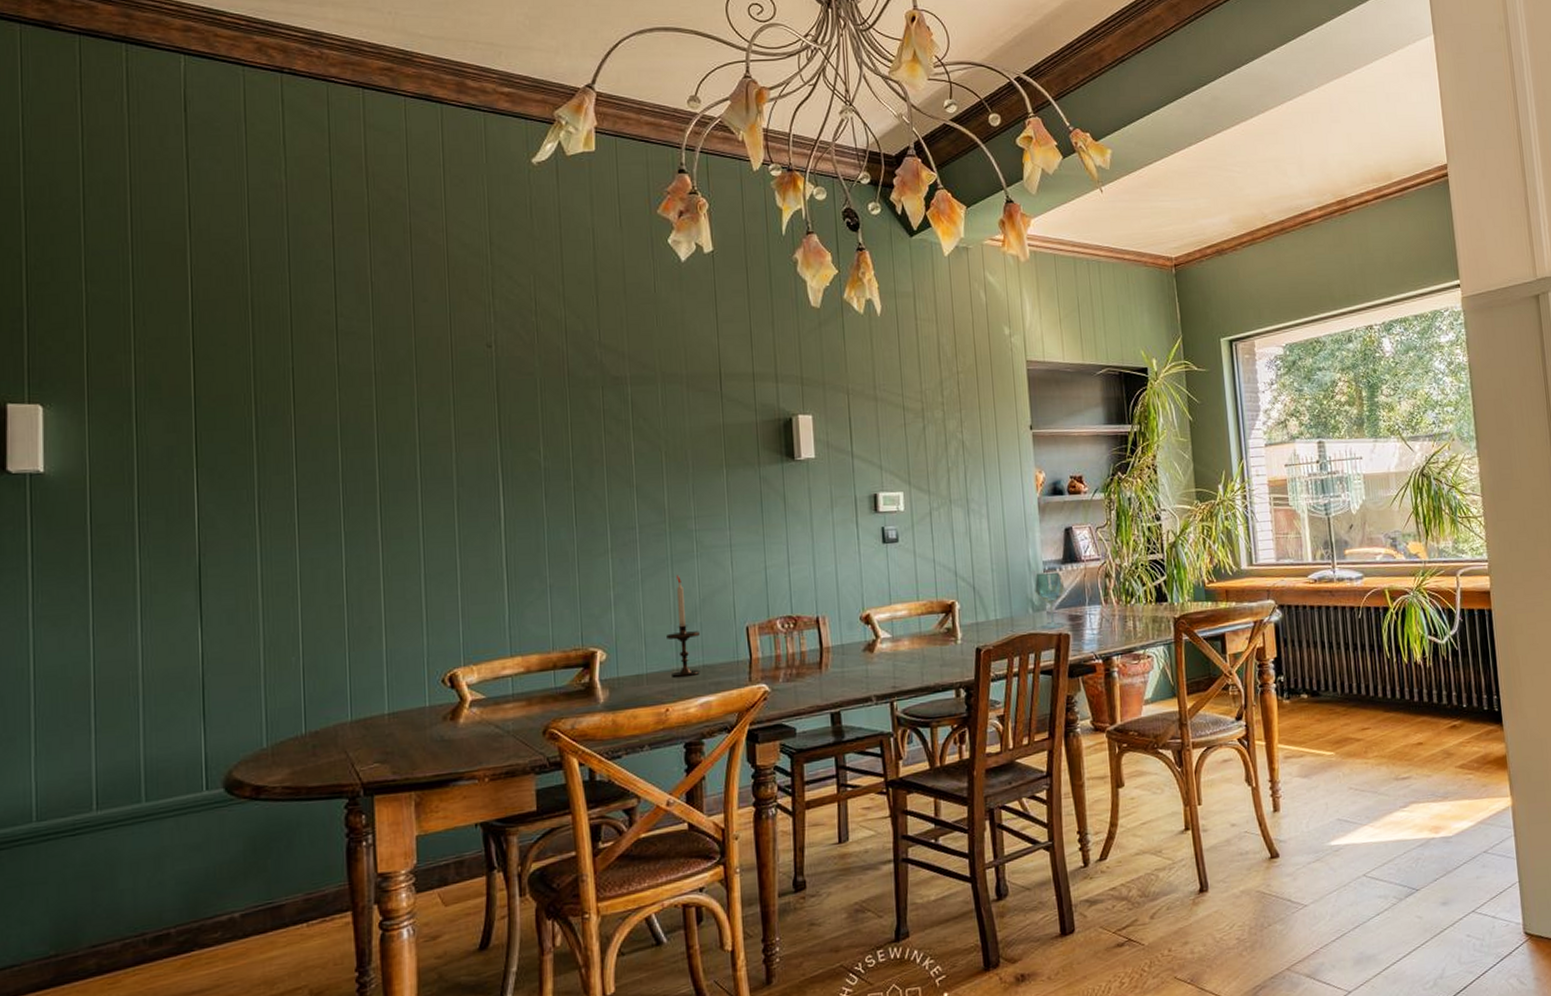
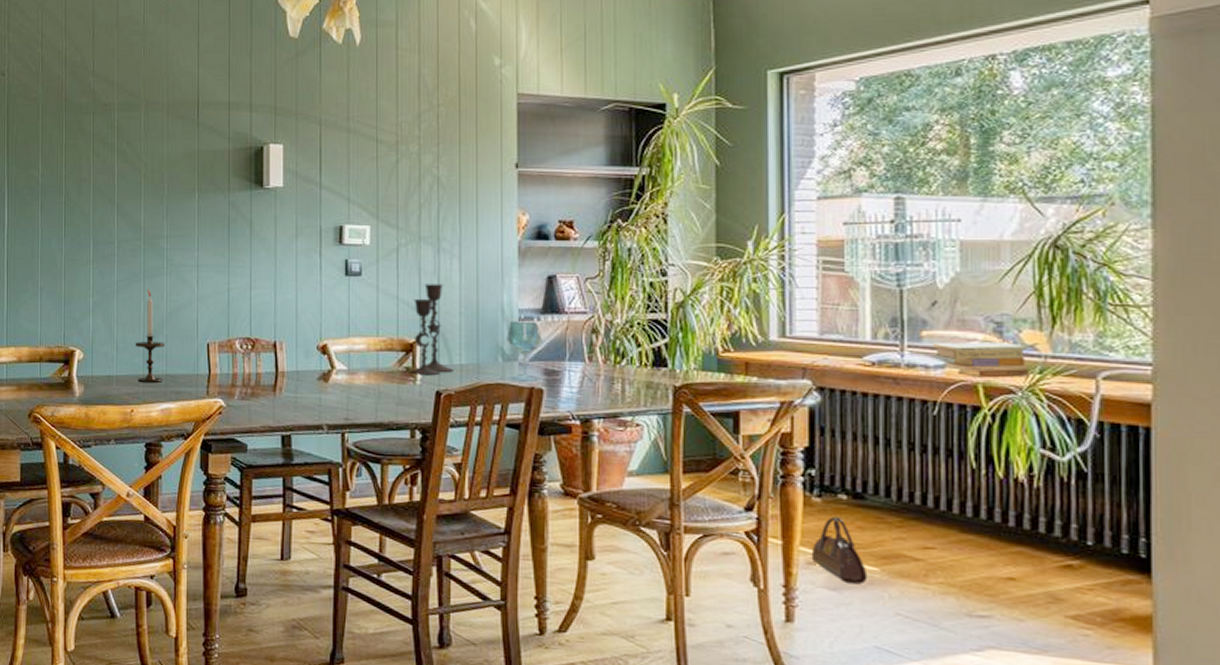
candlestick: none [949,544,990,635] -> present [408,284,453,376]
handbag: none [1286,713,1328,770] -> present [811,516,868,585]
books: none [1353,553,1416,584] -> present [933,342,1029,378]

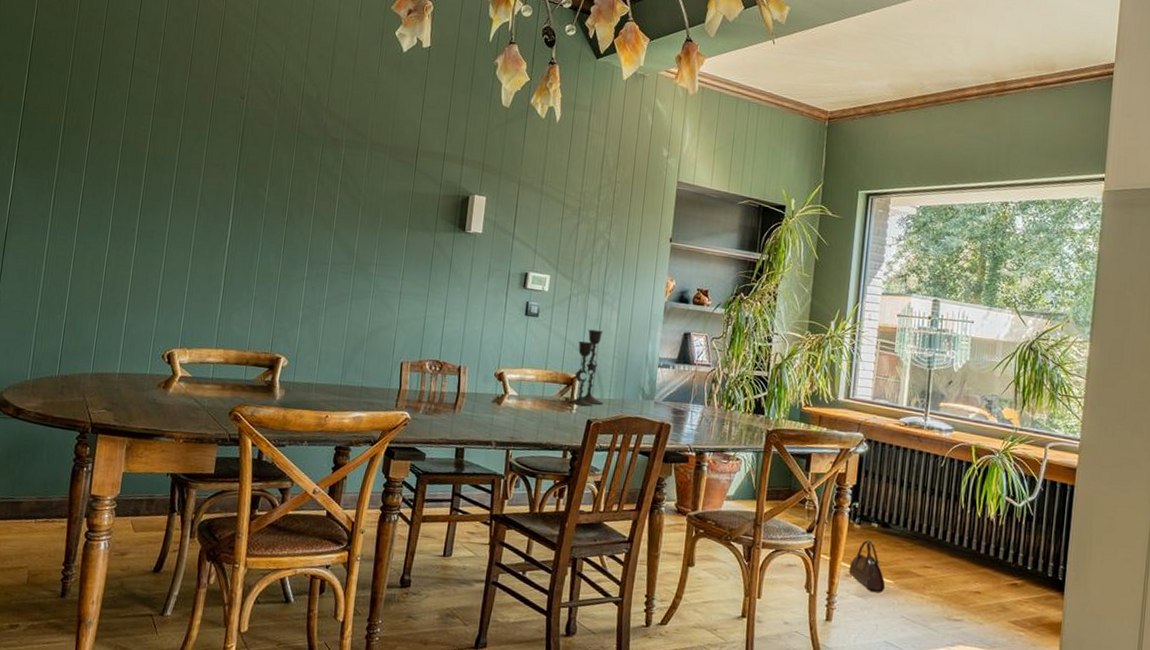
candlestick: present [136,288,165,384] -> none [335,308,363,394]
wine glass: present [506,321,542,382] -> none [646,367,675,418]
books: present [933,342,1029,378] -> none [946,412,1005,443]

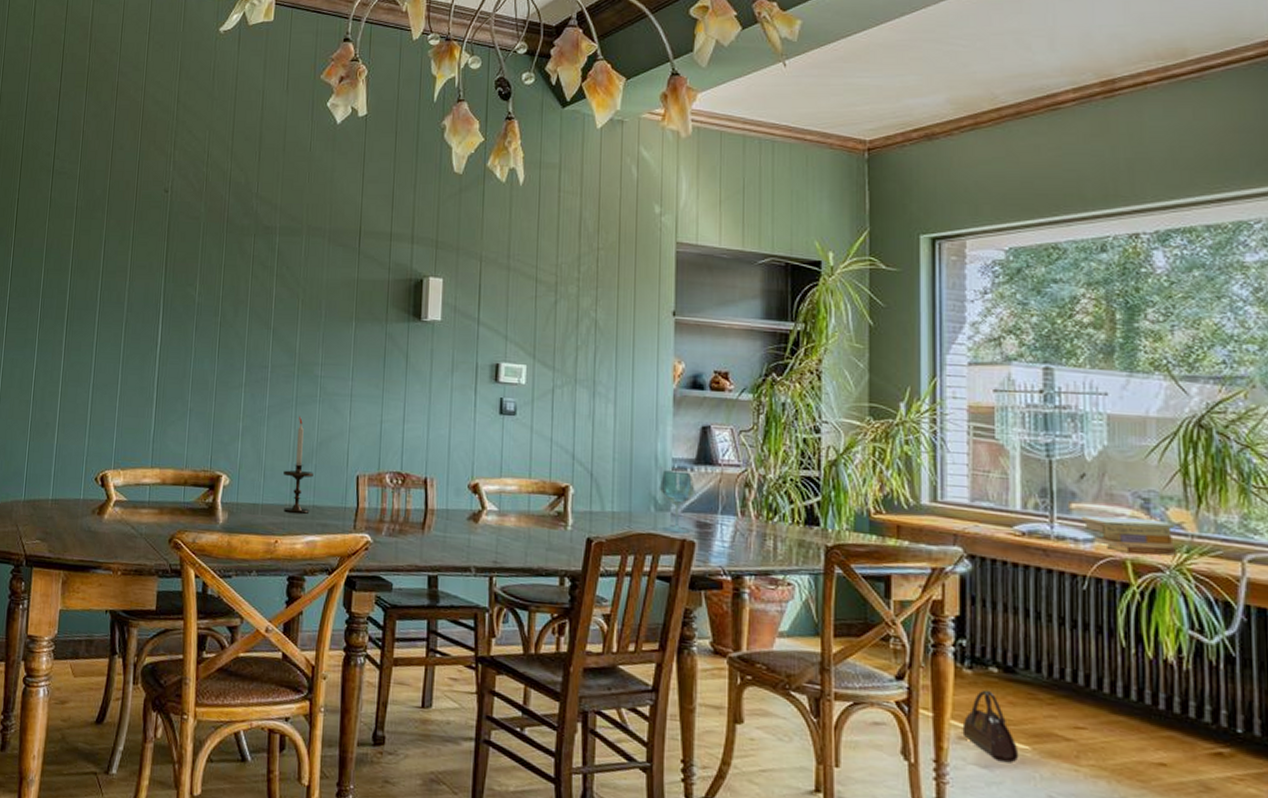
candlestick: none [335,308,363,394] -> present [283,416,313,515]
candlestick: present [566,329,604,407] -> none [559,427,605,522]
wine glass: none [646,367,675,418] -> present [659,470,695,534]
books: none [946,412,1005,443] -> present [1082,516,1176,556]

